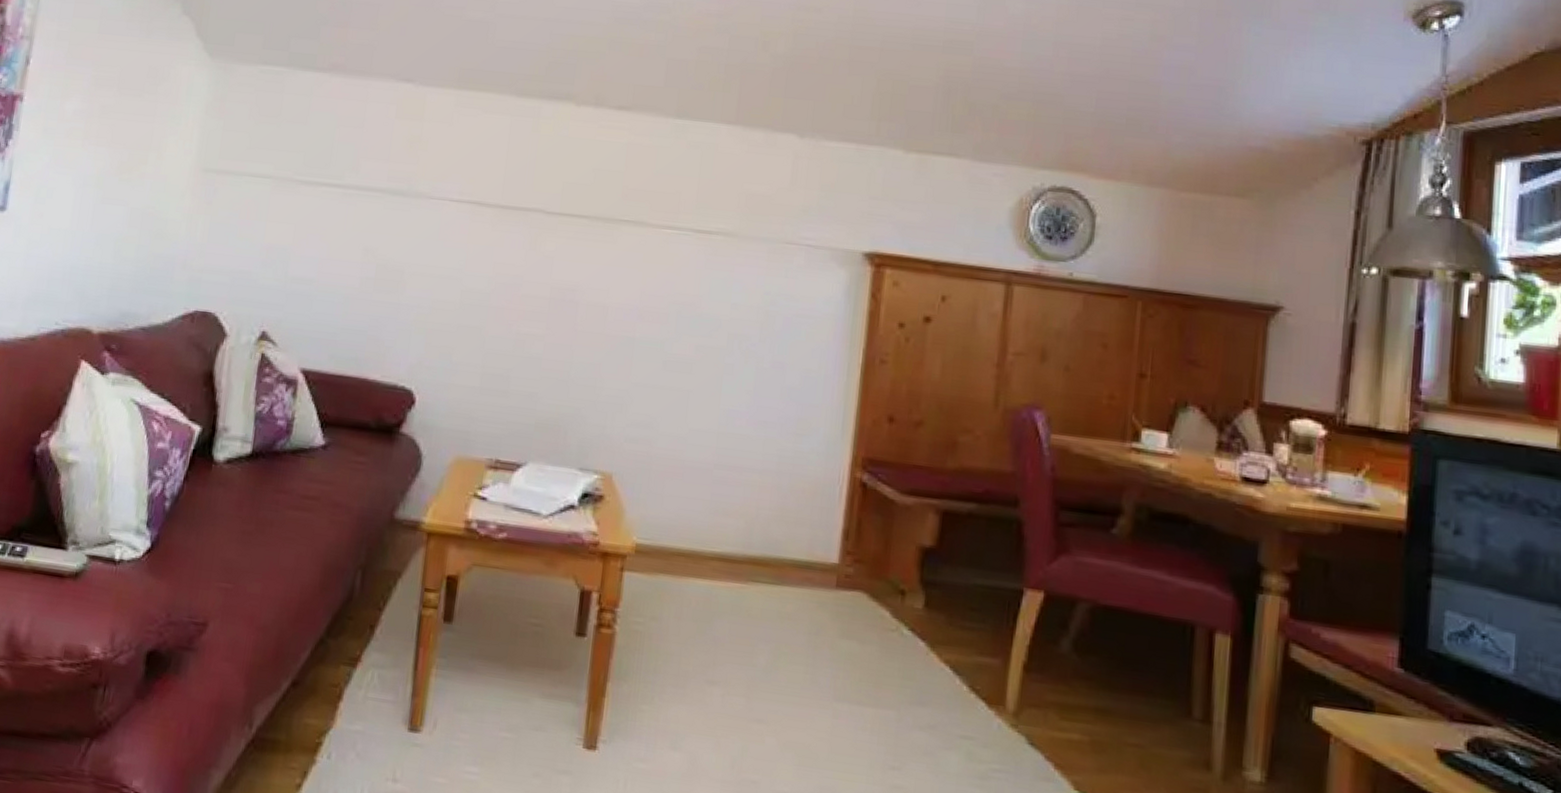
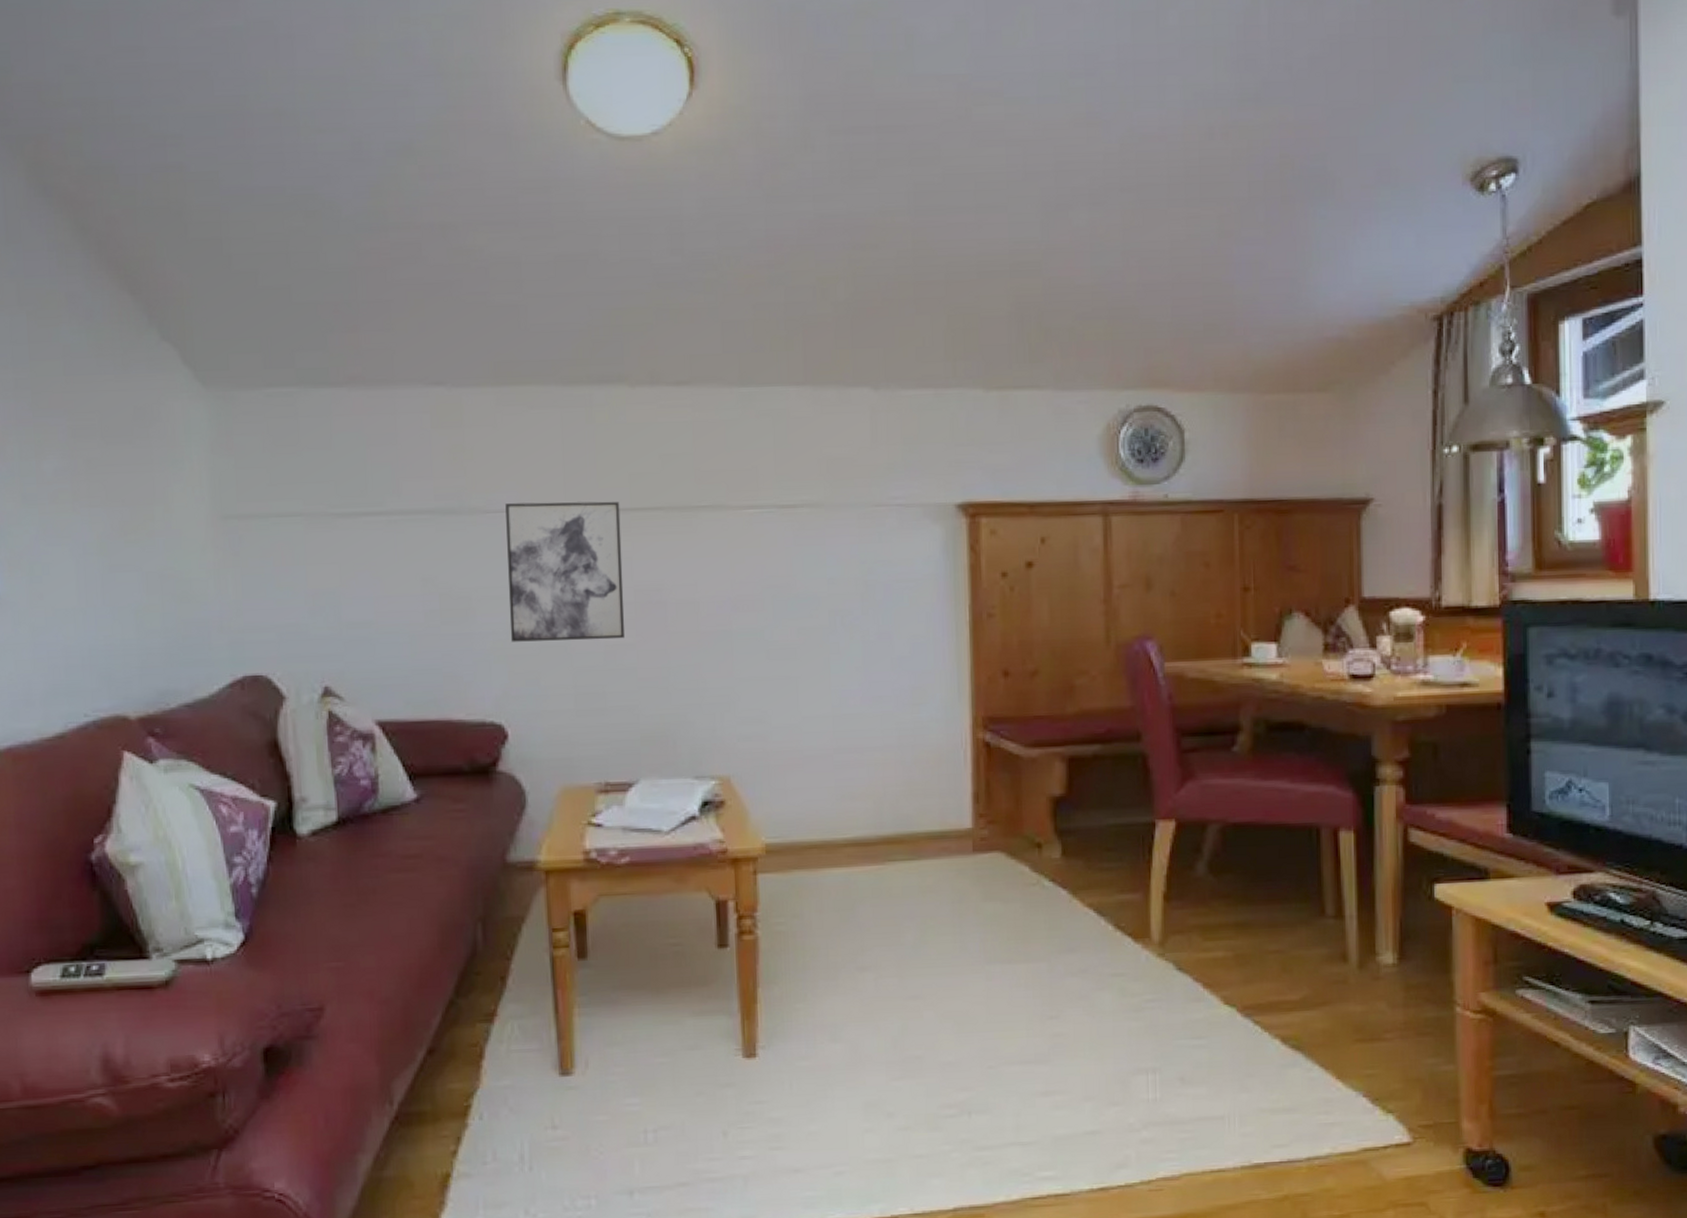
wall art: none [432,193,551,330] -> present [505,501,625,642]

